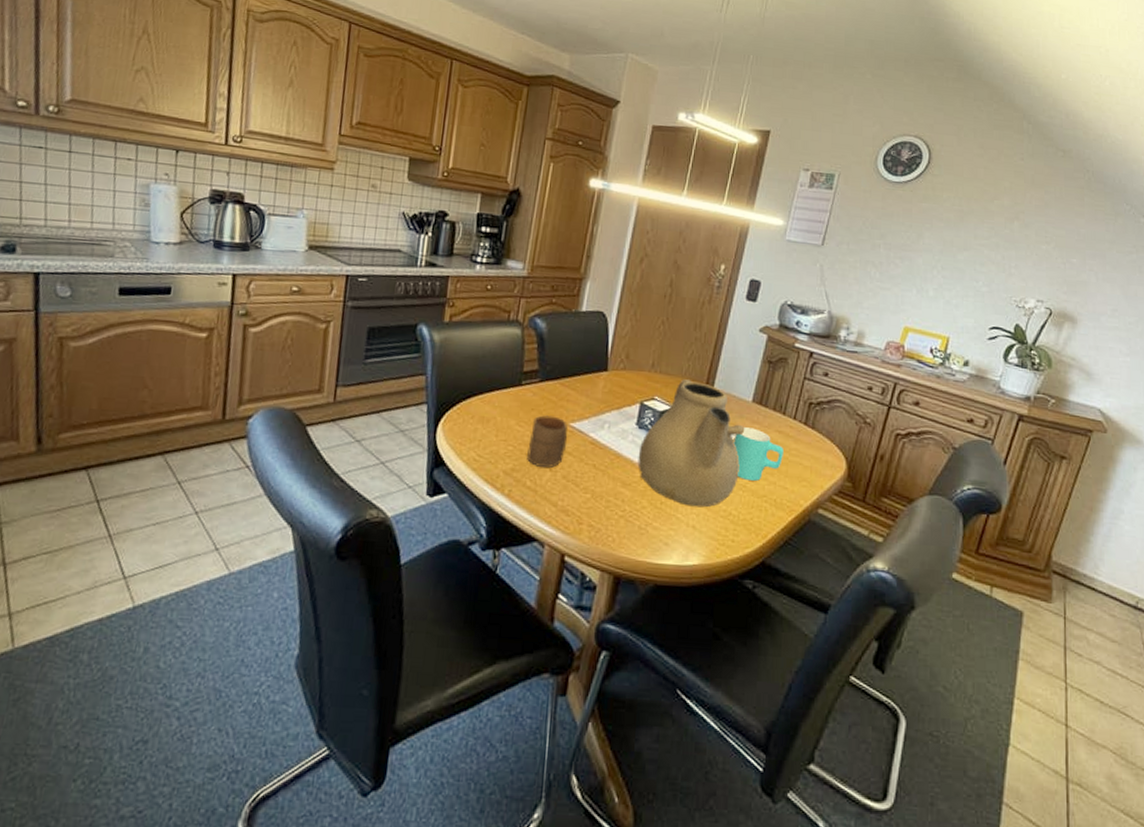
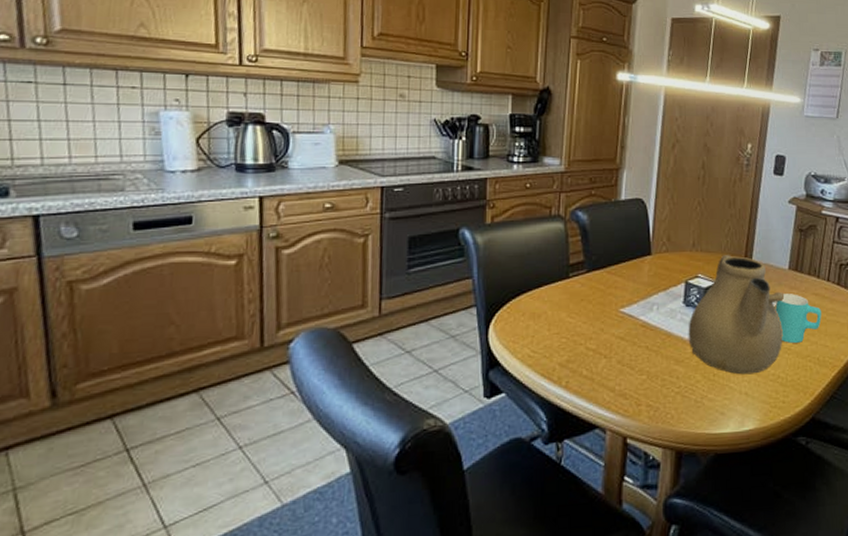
cup: present [526,415,568,468] -> none [580,304,619,355]

